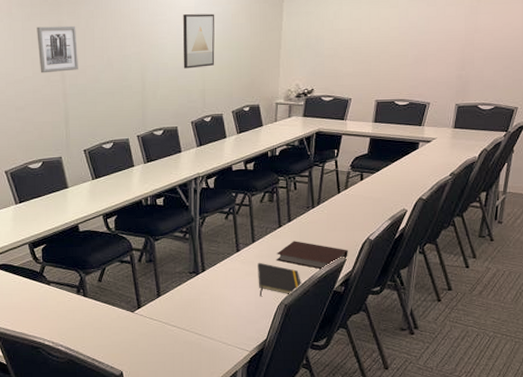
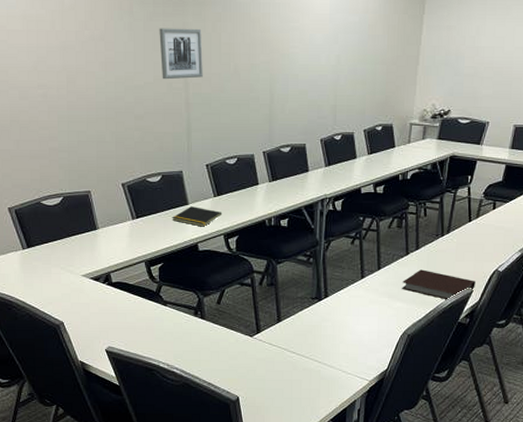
notepad: none [53,190,101,209] -> present [172,206,223,227]
wall art: present [183,13,215,69] -> none [314,21,351,82]
notepad: present [258,262,303,296] -> none [382,290,427,325]

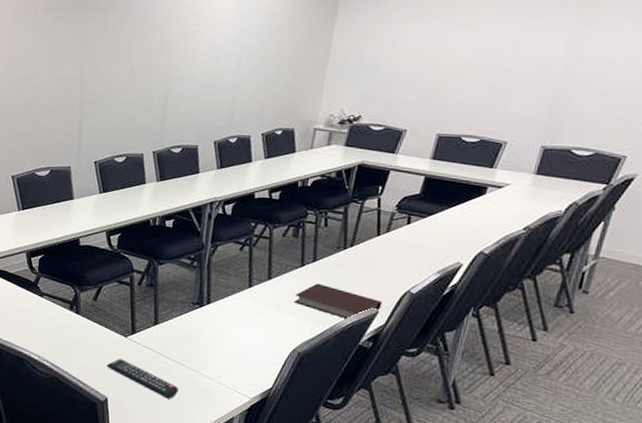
wall art: present [159,28,203,80] -> none [59,31,102,80]
notepad: present [172,206,223,227] -> none [56,201,107,222]
remote control: none [235,358,304,391] -> present [106,359,178,399]

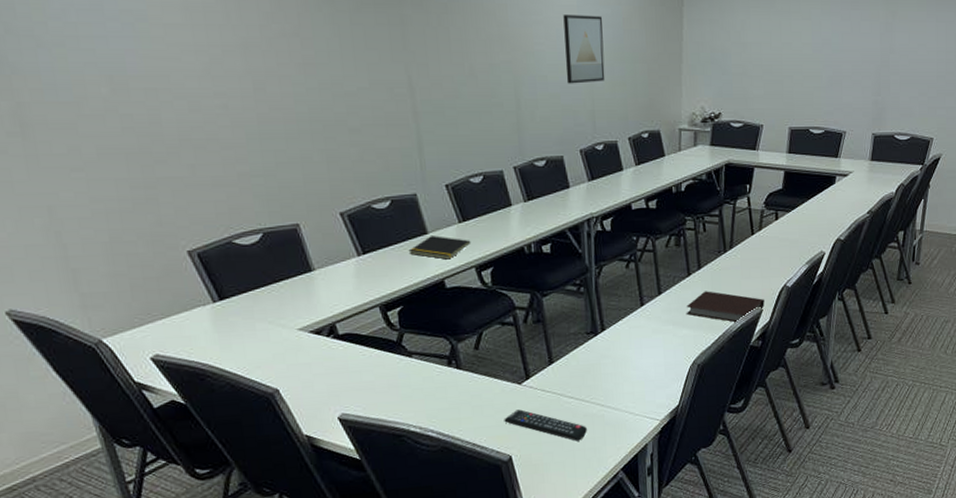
notepad: none [56,201,107,222] -> present [408,235,472,260]
wall art: none [212,25,255,84] -> present [563,13,605,84]

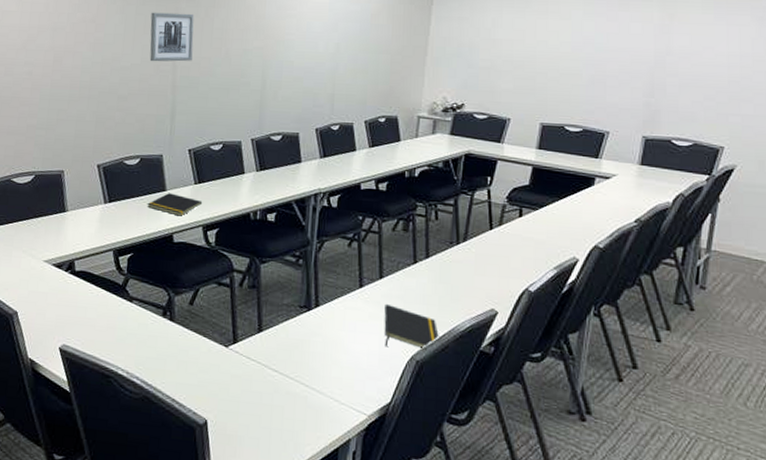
wall art: none [370,21,432,84] -> present [149,12,194,62]
remote control: present [504,409,587,441] -> none [205,373,287,420]
wall art: present [563,13,605,84] -> none [311,9,352,70]
notepad: none [665,317,716,356] -> present [384,303,440,350]
notebook: present [686,291,764,323] -> none [408,282,500,322]

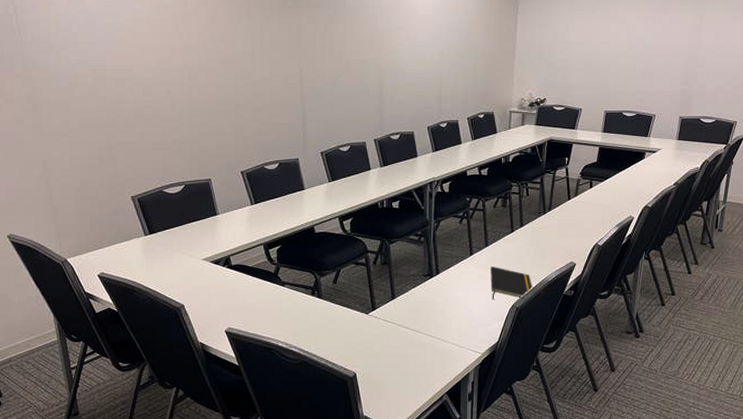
notepad: present [147,193,203,216] -> none [289,191,337,210]
wall art: present [149,12,194,62] -> none [275,29,317,75]

